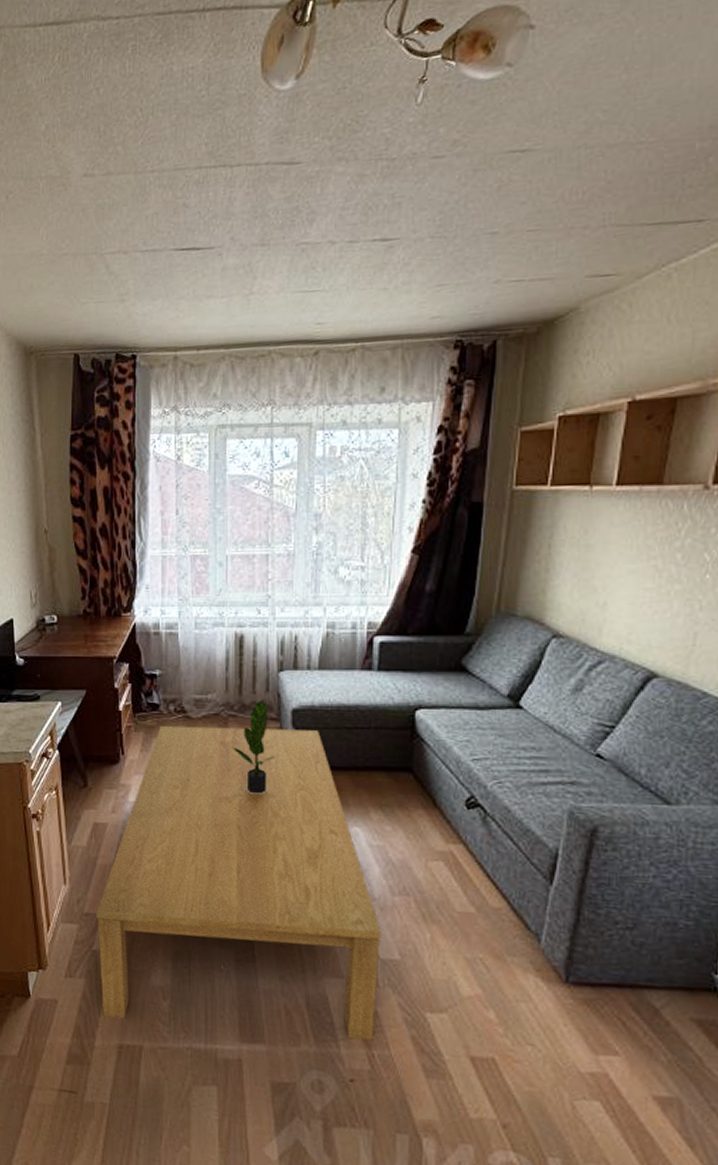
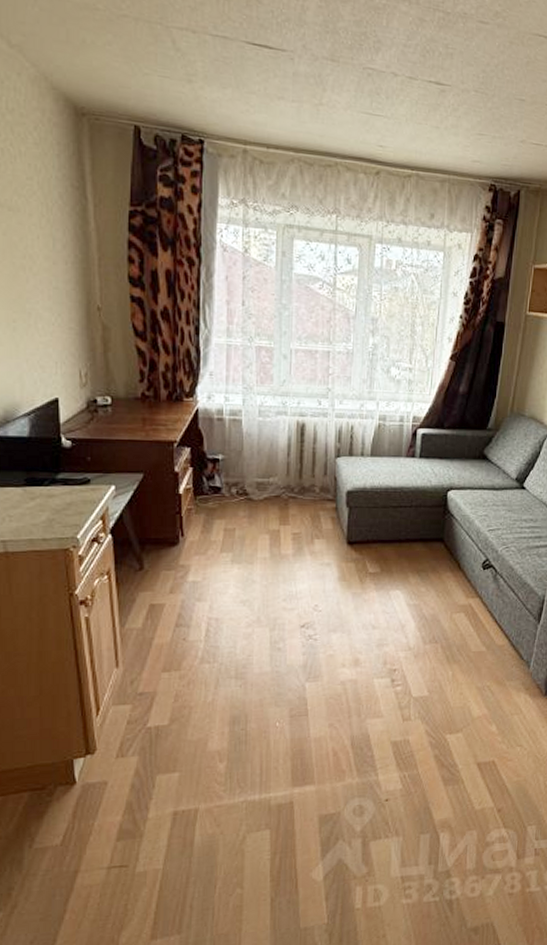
coffee table: present [97,725,382,1041] -> none [152,507,415,788]
potted plant: present [231,698,277,794] -> none [291,482,332,567]

